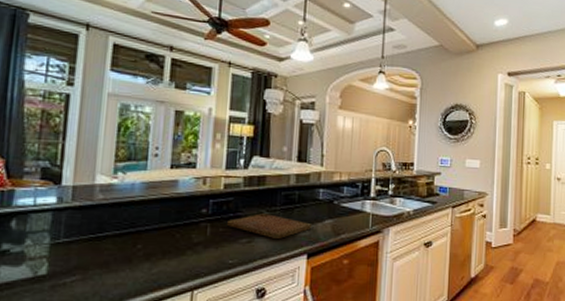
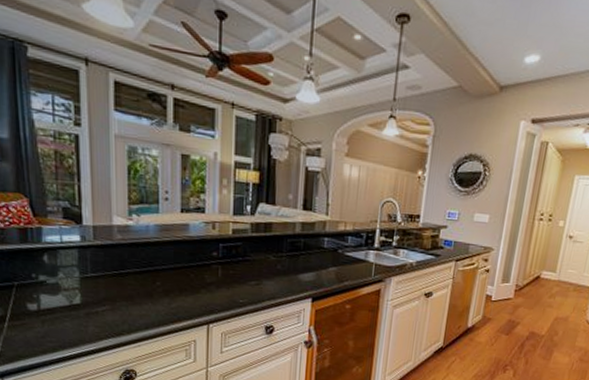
cutting board: present [227,213,313,240] -> none [237,258,317,284]

